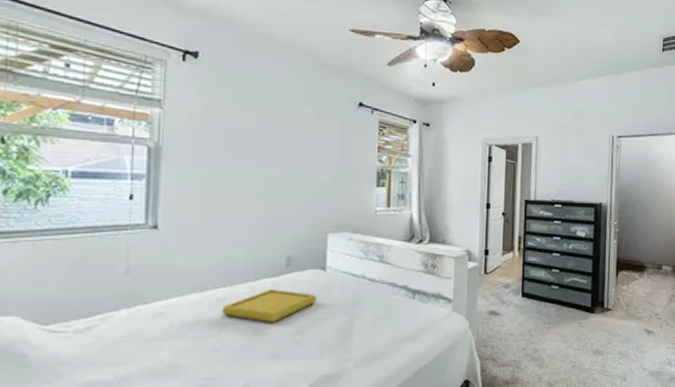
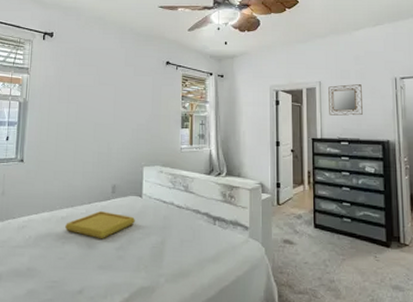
home mirror: none [544,141,579,176] -> present [328,84,363,116]

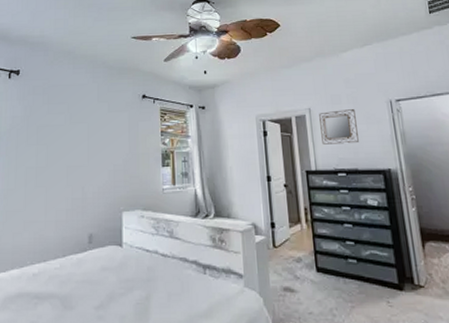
serving tray: present [64,210,135,240] -> none [36,264,115,298]

